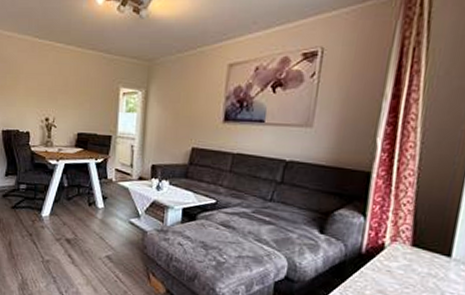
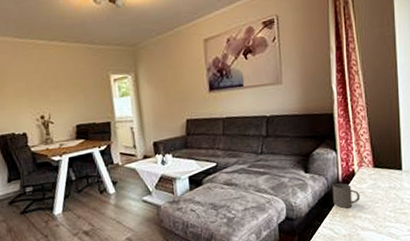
mug: none [348,253,387,285] -> present [332,183,361,209]

